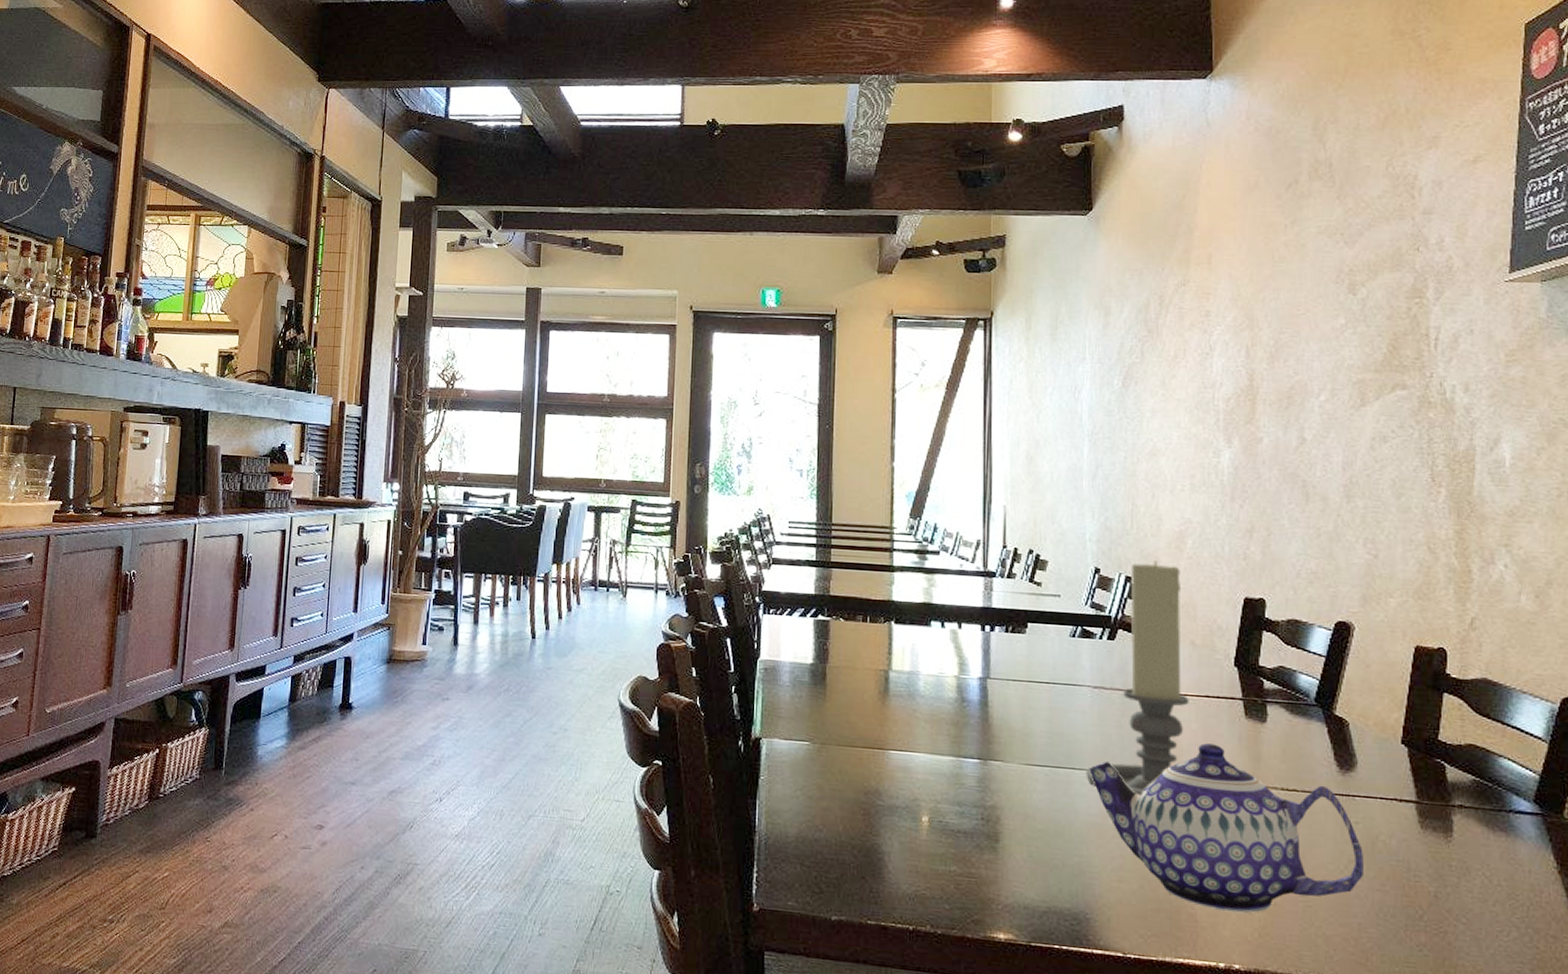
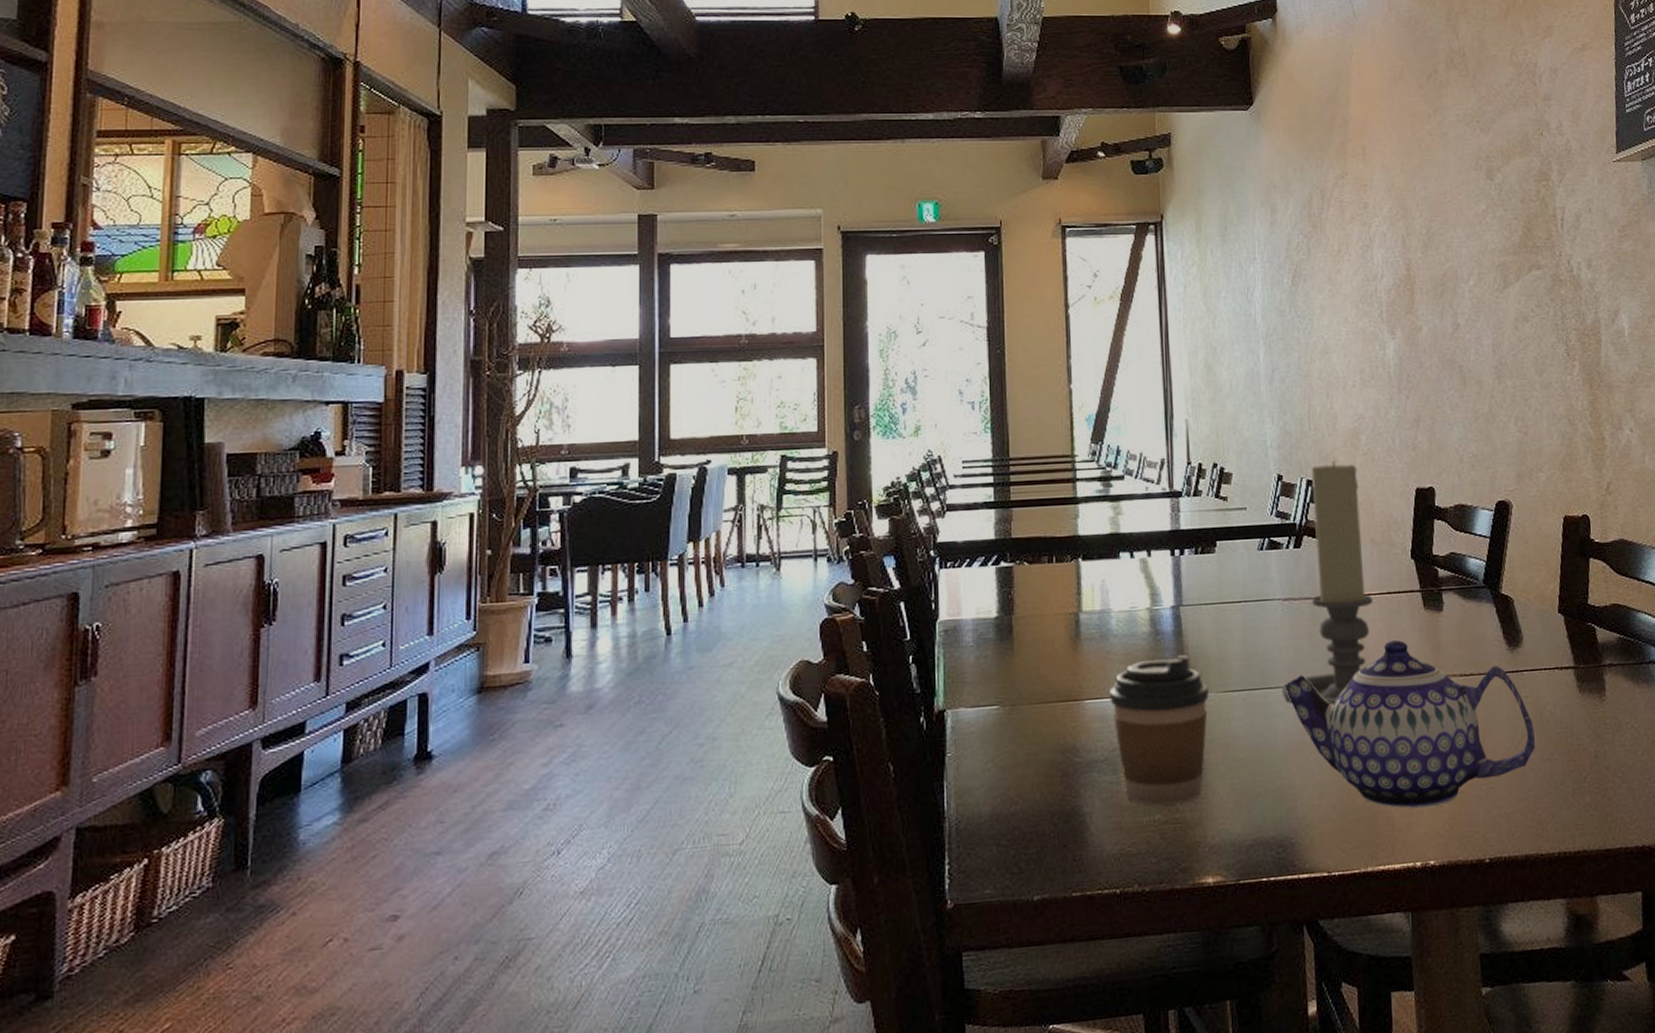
coffee cup: none [913,723,1011,860] -> present [1109,655,1209,806]

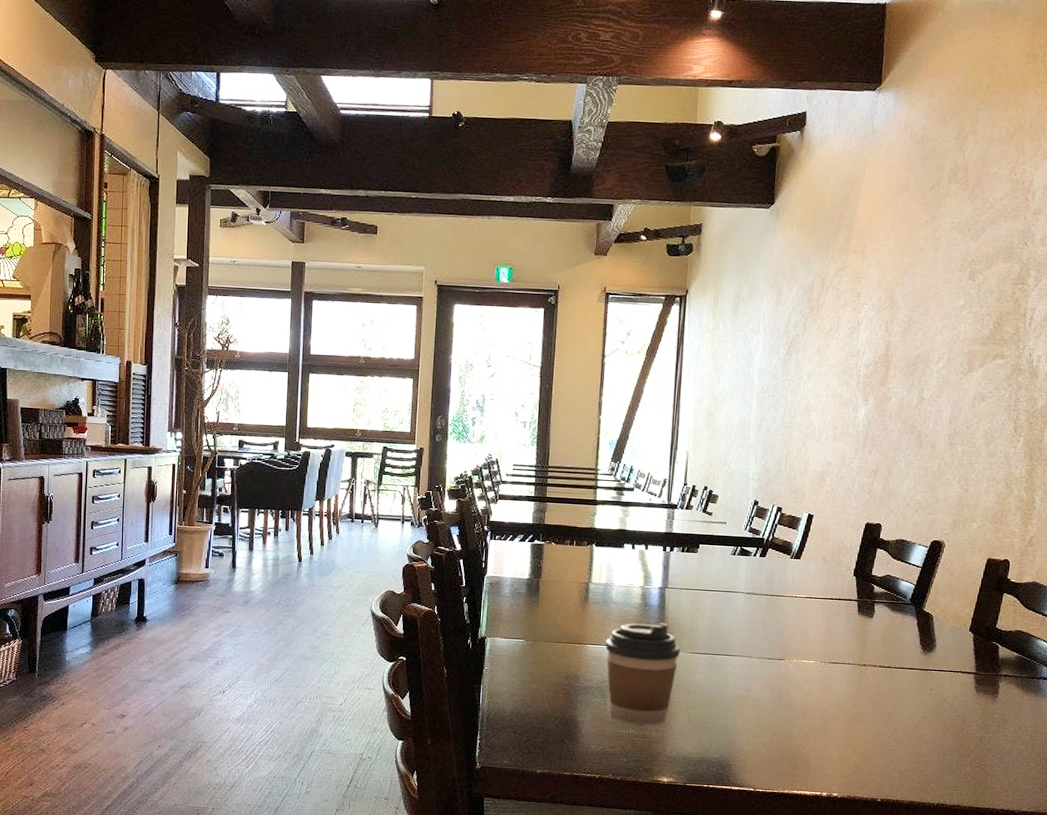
candle holder: present [1282,461,1373,706] -> none [736,495,820,674]
teapot: present [1284,640,1535,809] -> none [738,634,934,757]

